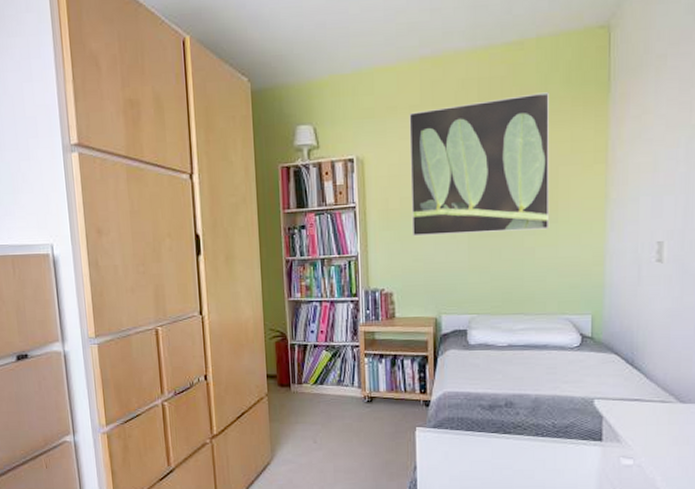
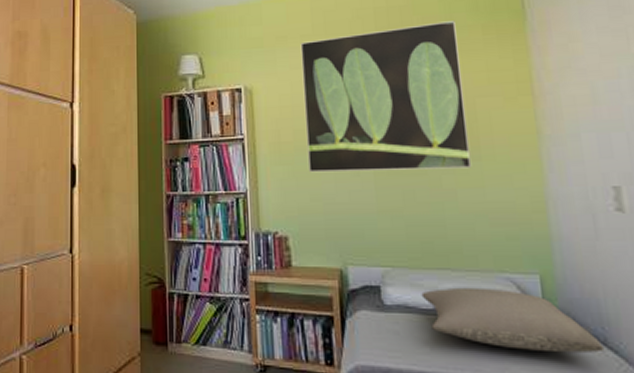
pillow: none [499,327,631,373] -> present [421,287,605,353]

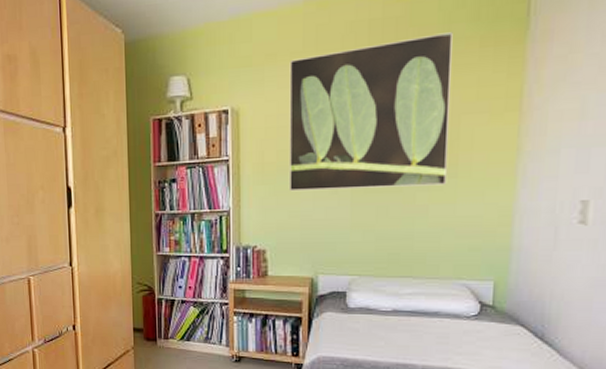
pillow: present [421,287,605,353] -> none [383,292,541,346]

